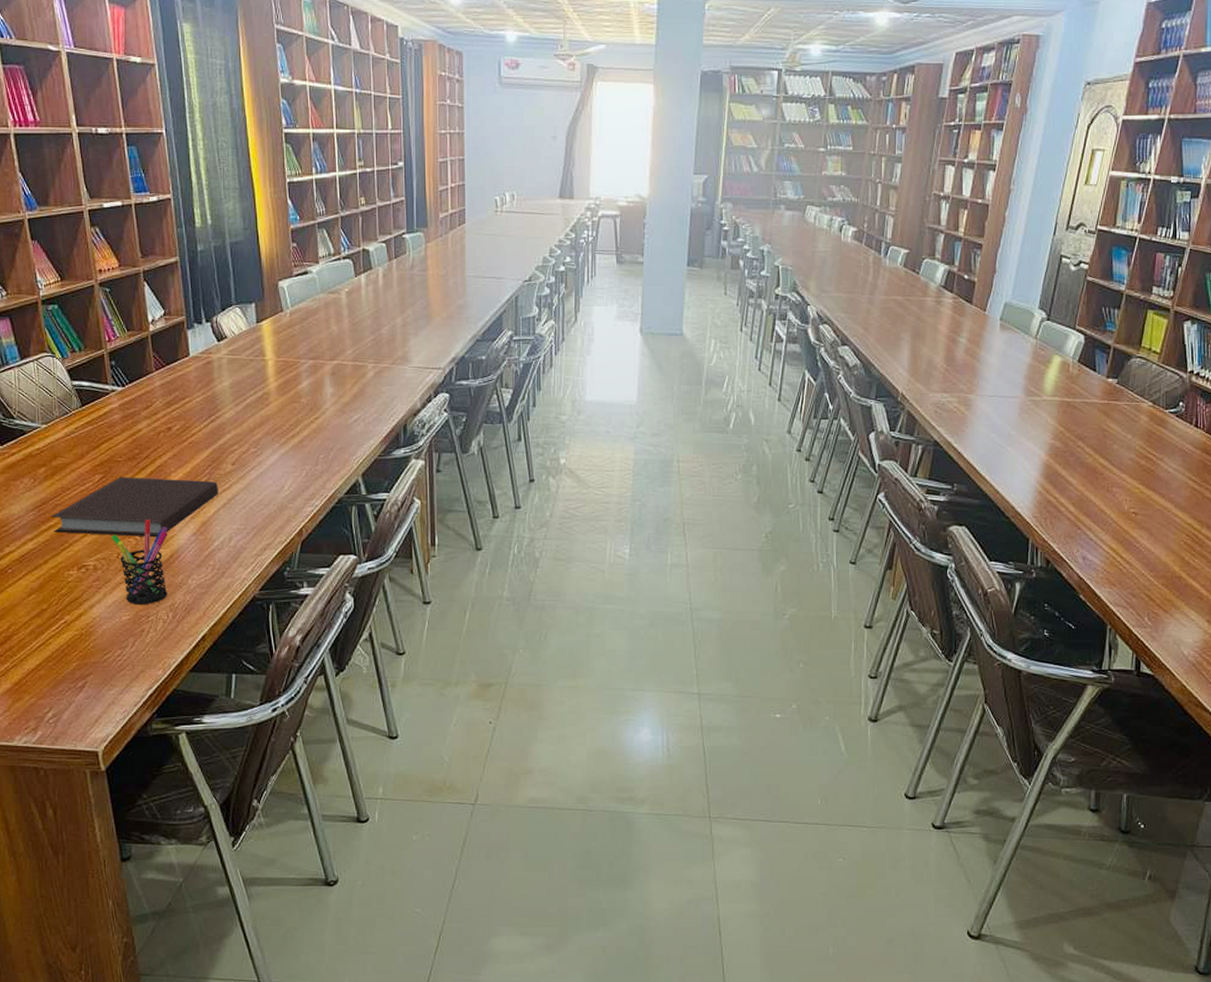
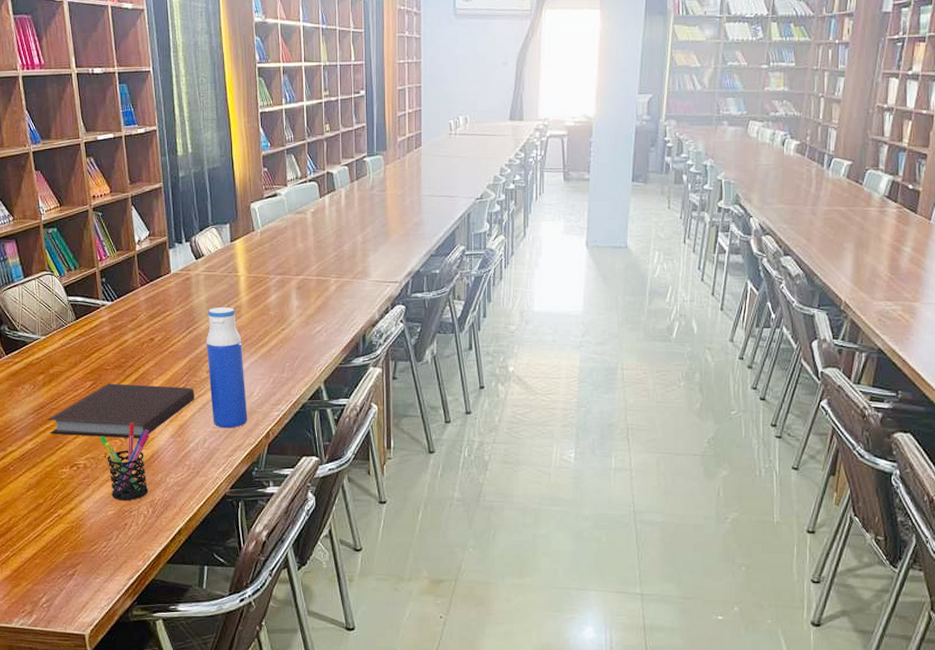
water bottle: none [230,394,278,525] -> present [206,307,248,428]

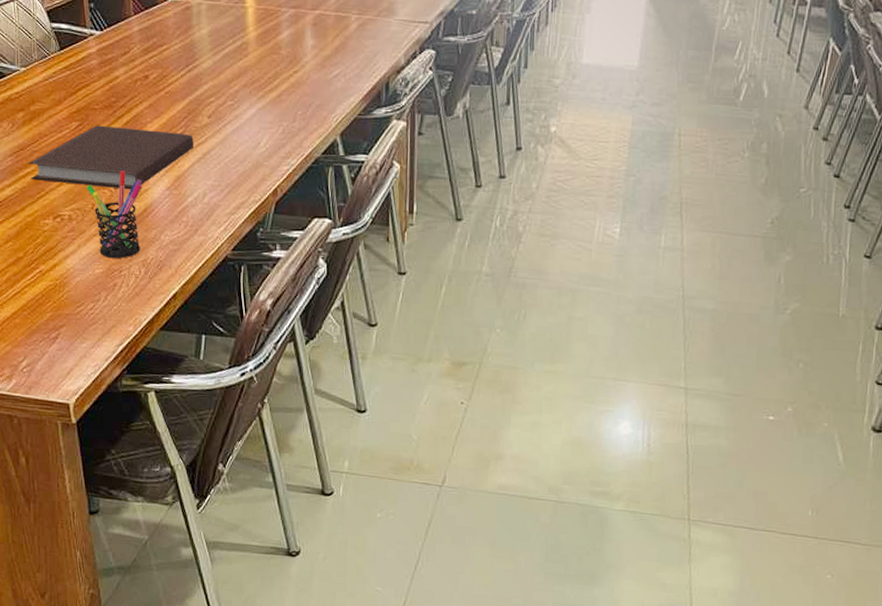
water bottle: present [206,307,248,428] -> none [207,43,253,183]

